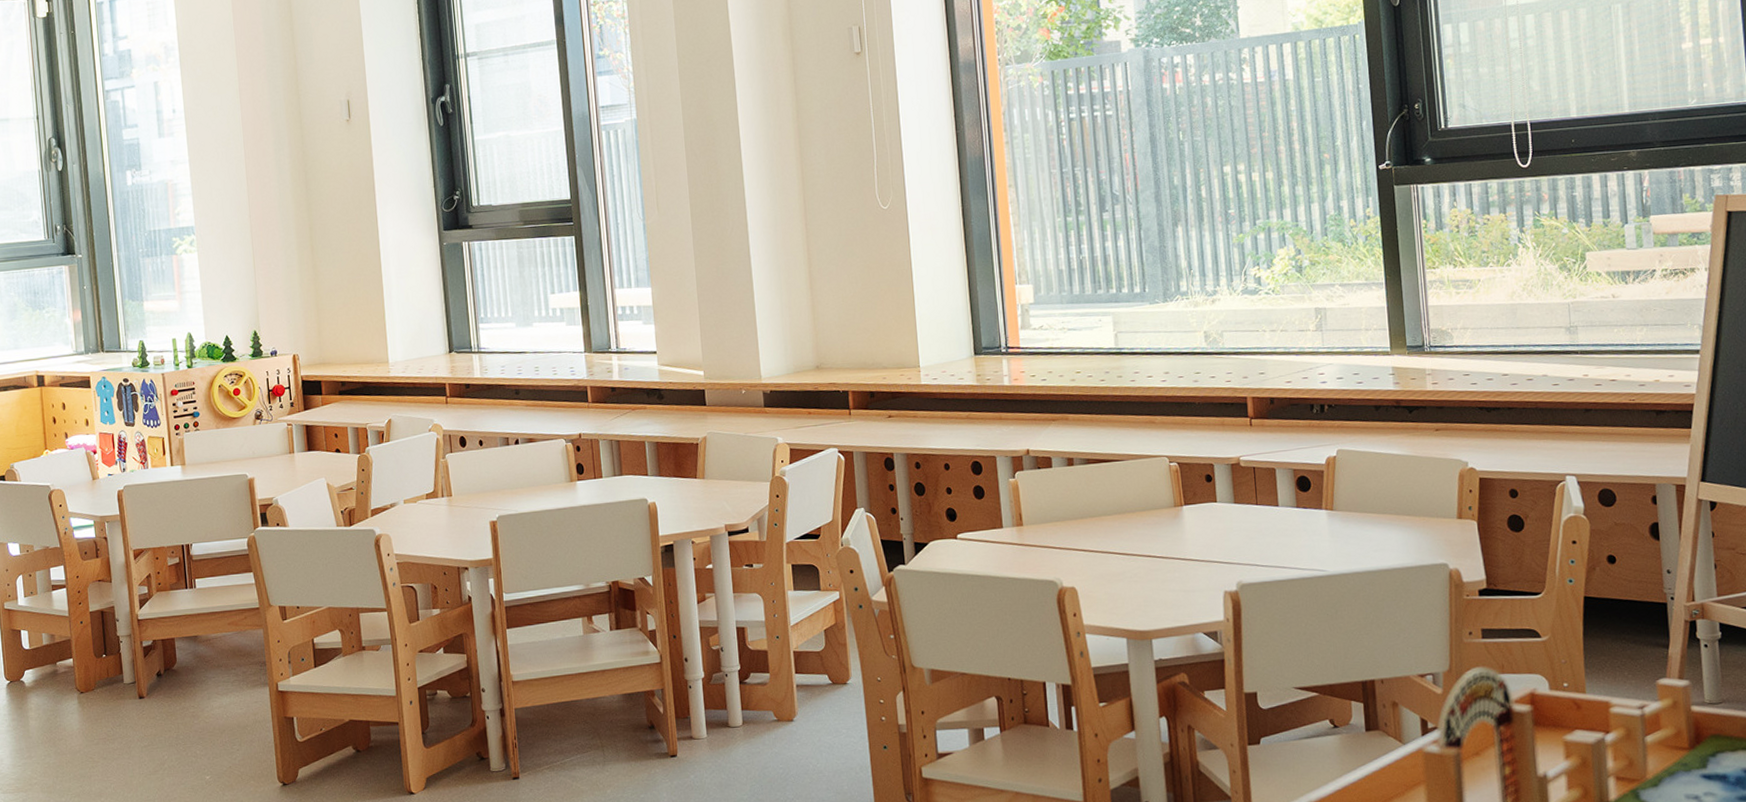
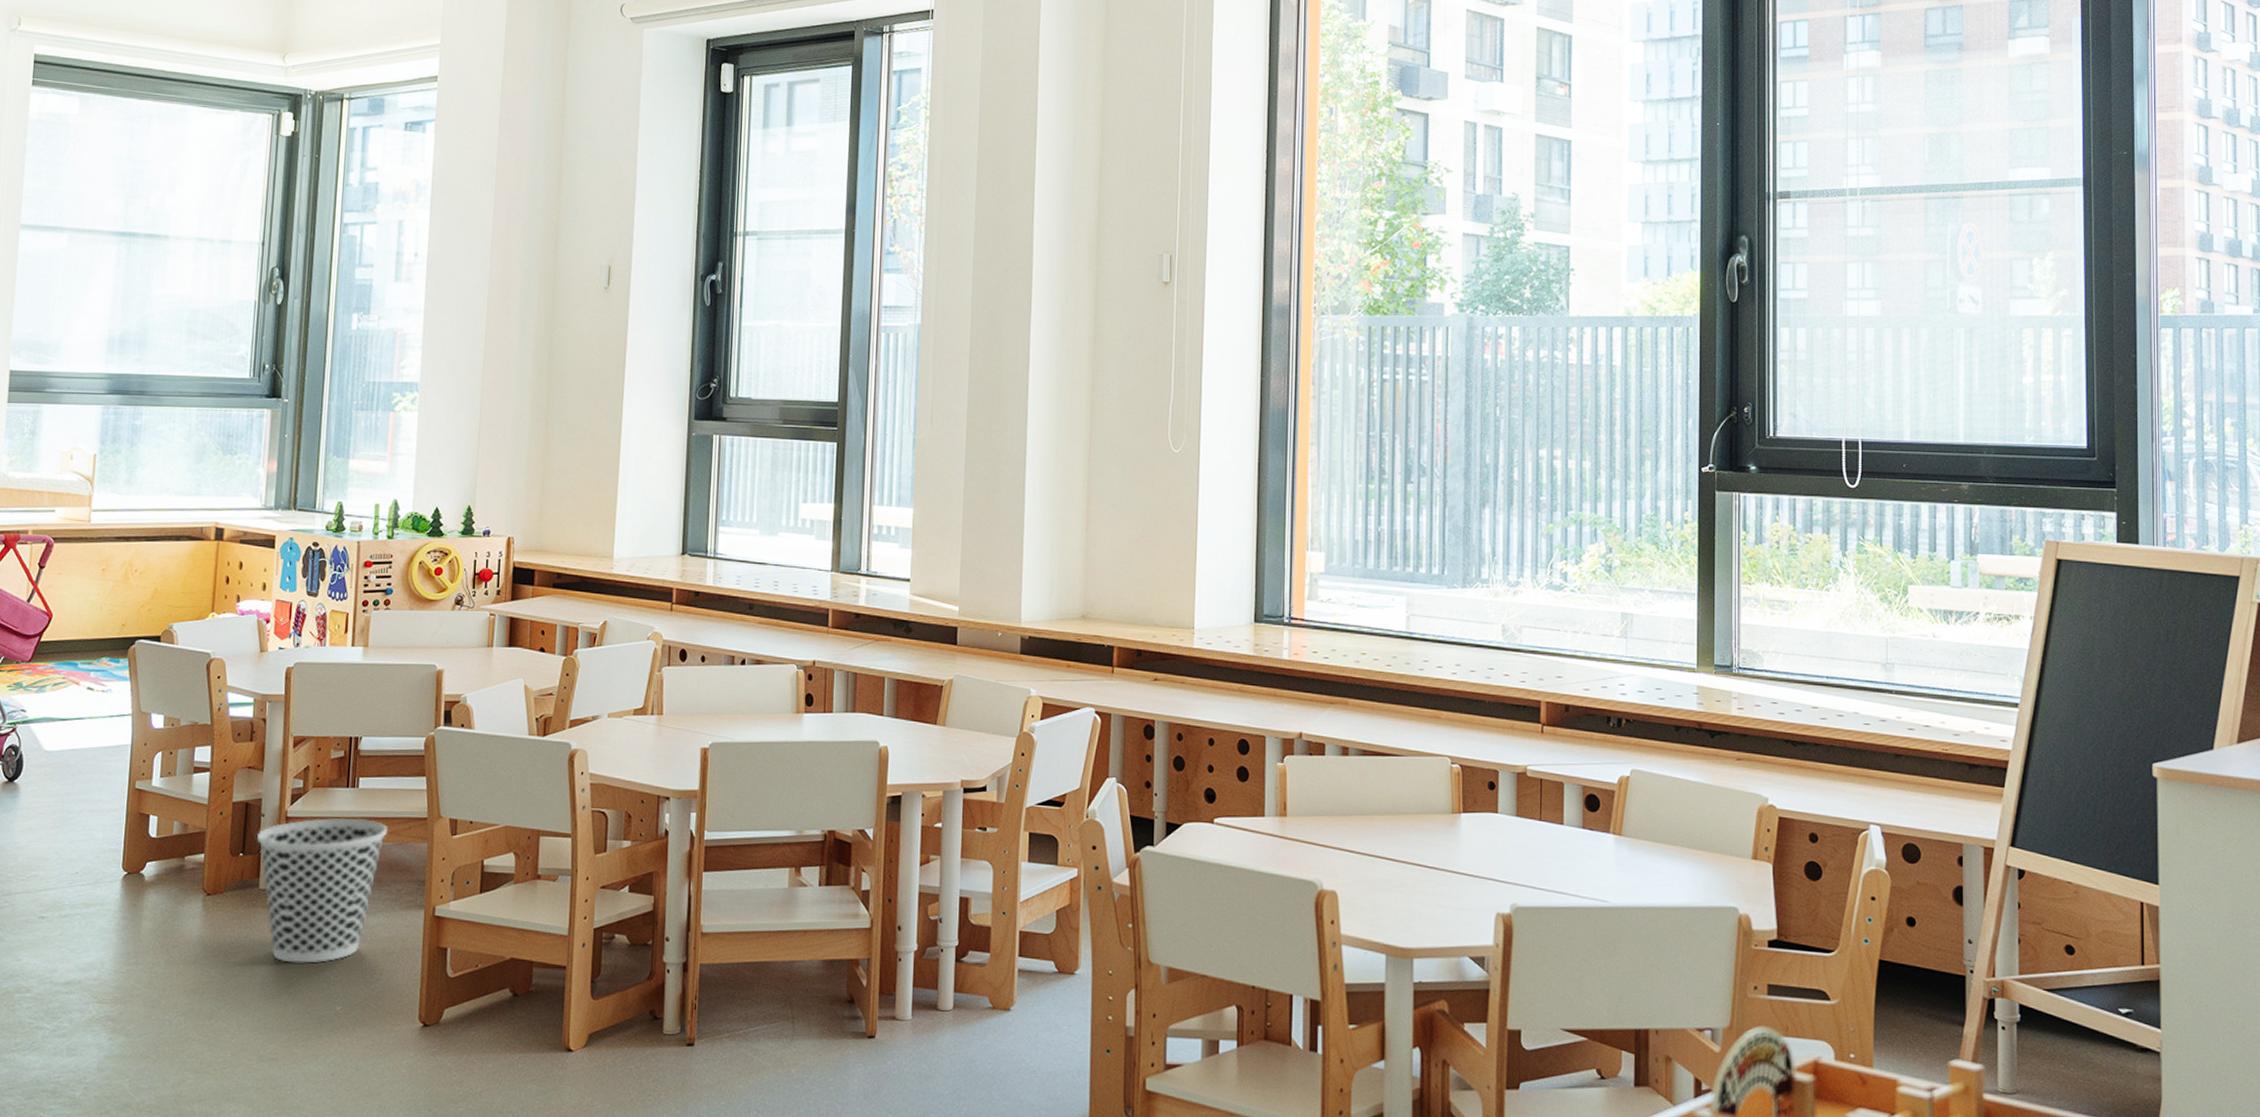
wastebasket: none [115,614,227,743] -> present [257,817,387,963]

